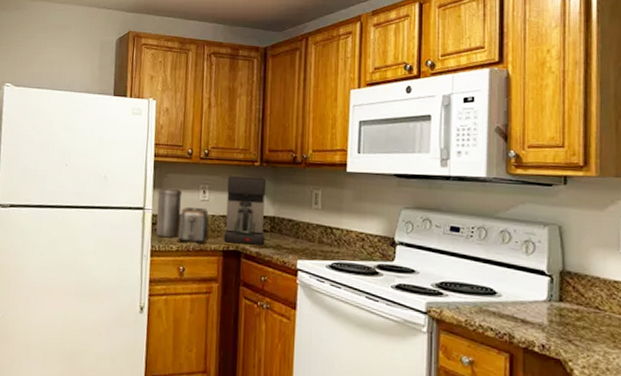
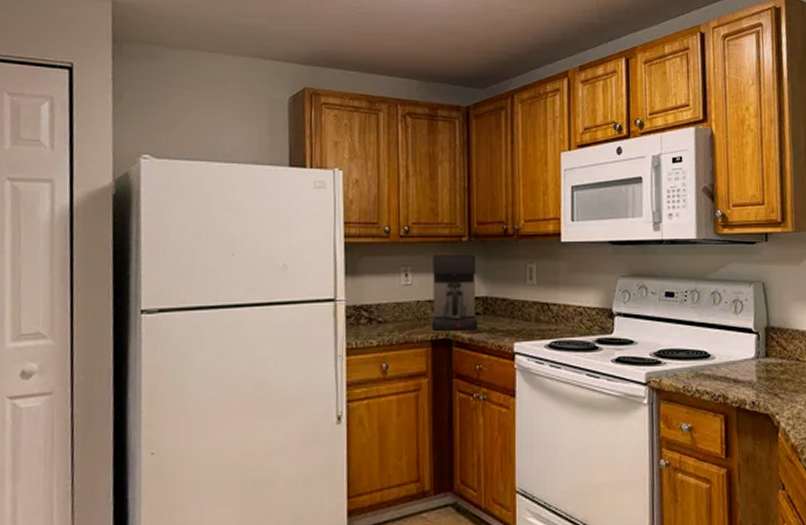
canister: present [155,188,182,238] -> none [350,273,381,332]
toaster: present [178,206,209,245] -> none [378,293,414,336]

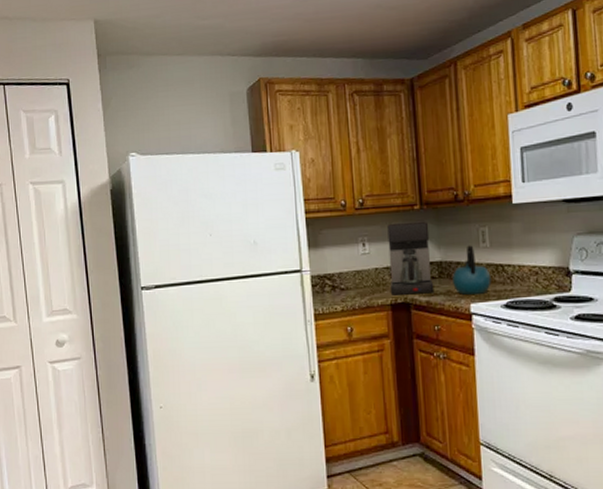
kettle: none [498,282,536,334] -> present [452,245,492,296]

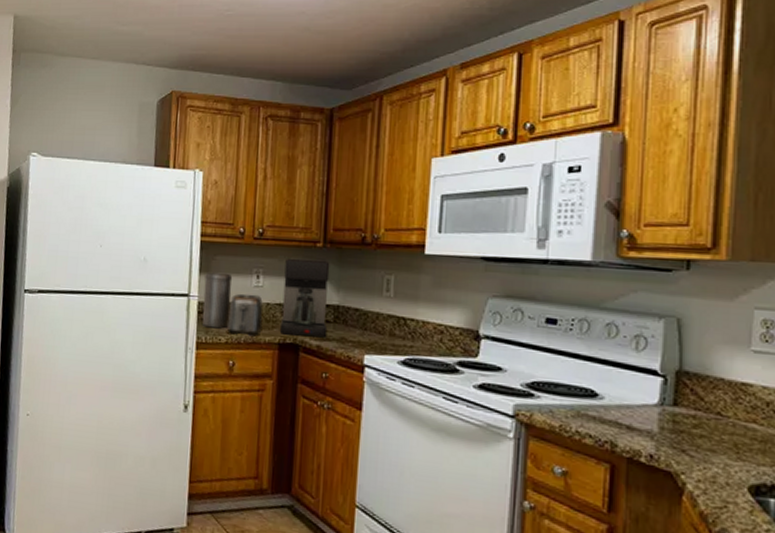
canister: none [314,245,343,299] -> present [201,272,233,329]
toaster: none [340,261,374,302] -> present [227,293,263,336]
kettle: present [452,245,492,296] -> none [348,292,391,347]

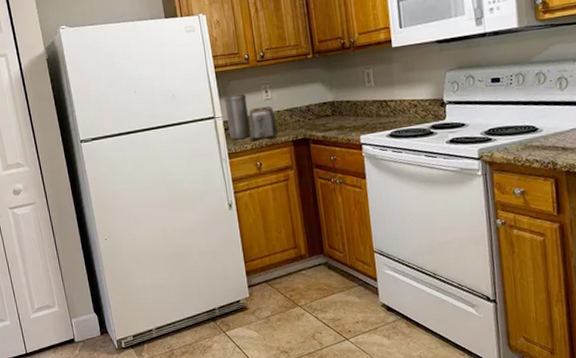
coffee maker: present [280,258,330,338] -> none [285,67,329,133]

